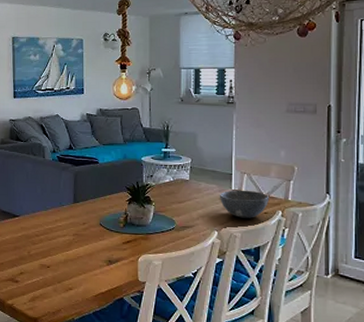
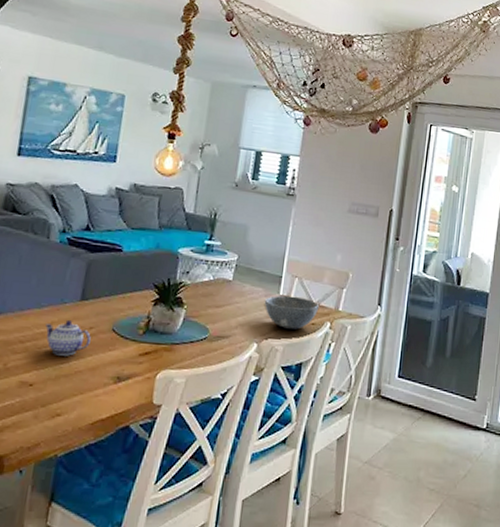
teapot: none [52,218,85,245] -> present [45,319,91,356]

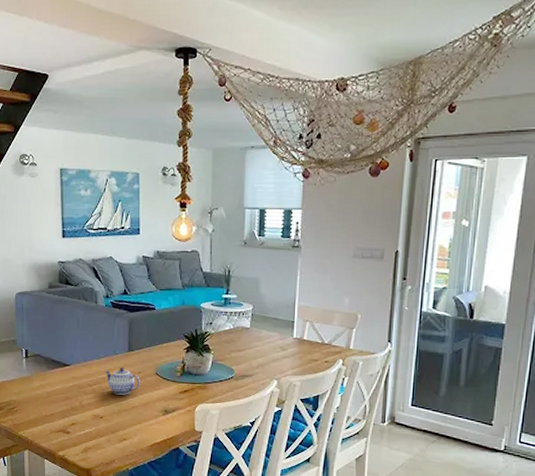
bowl: present [264,295,320,330] -> none [280,338,331,367]

